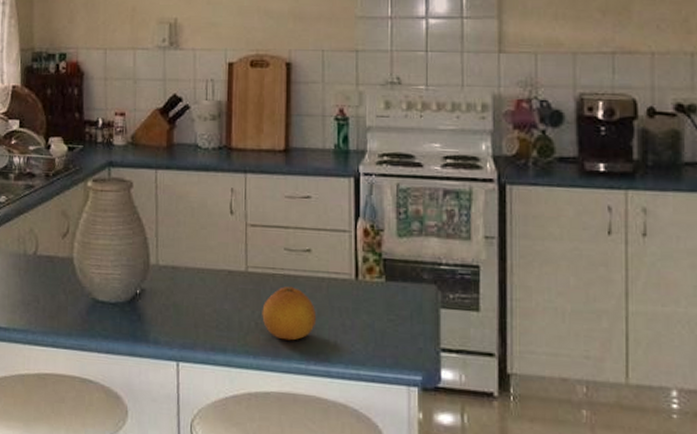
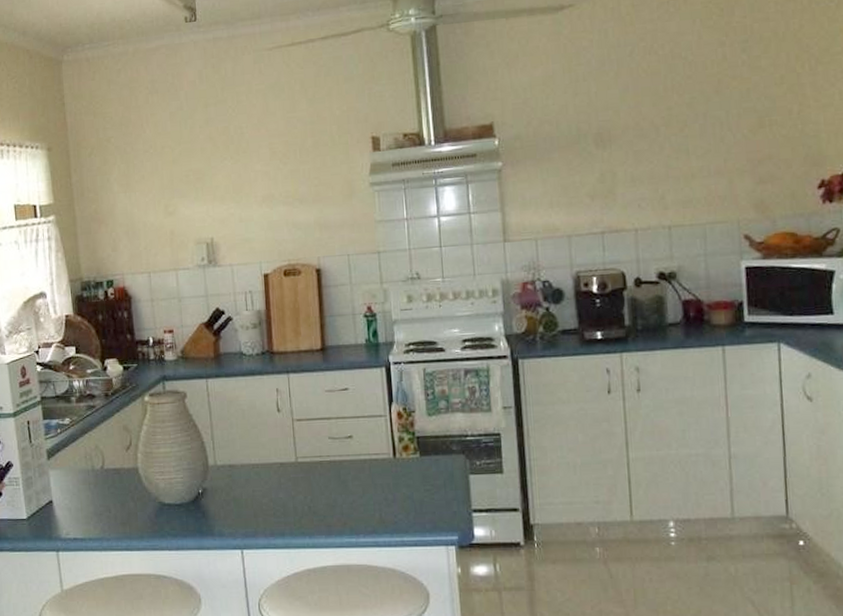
fruit: present [262,286,317,341] -> none [313,470,362,519]

